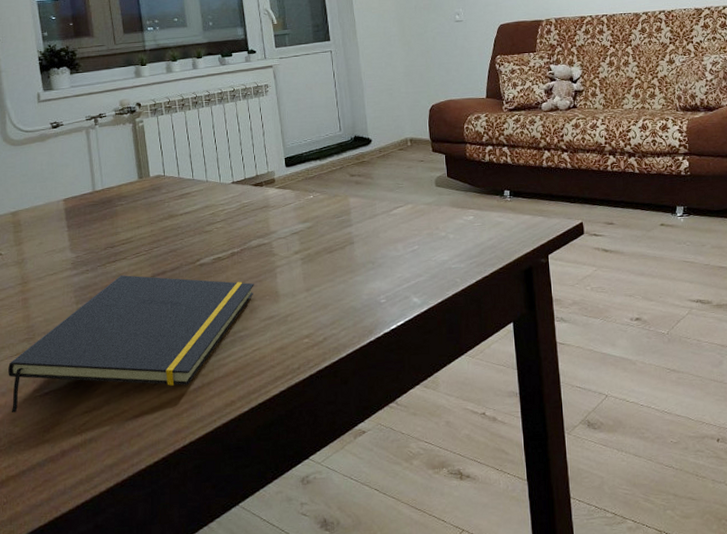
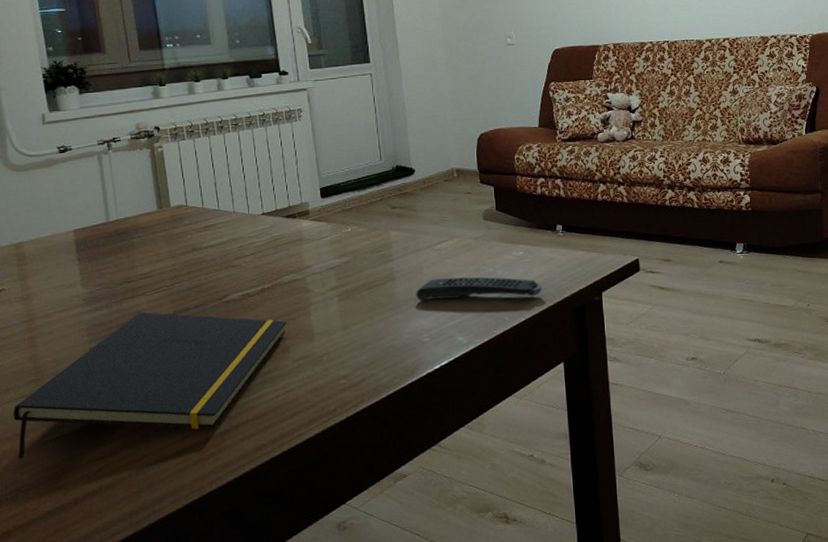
remote control: none [373,240,492,264] -> present [416,277,542,301]

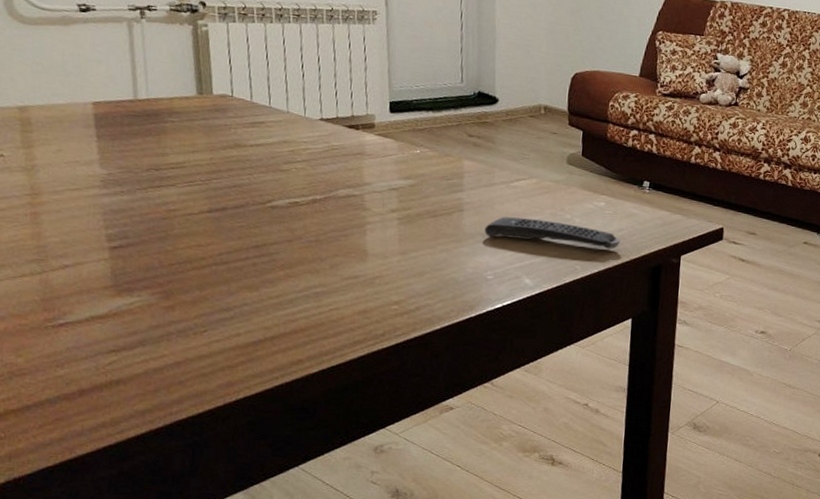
notepad: present [14,312,286,458] -> none [9,204,338,341]

